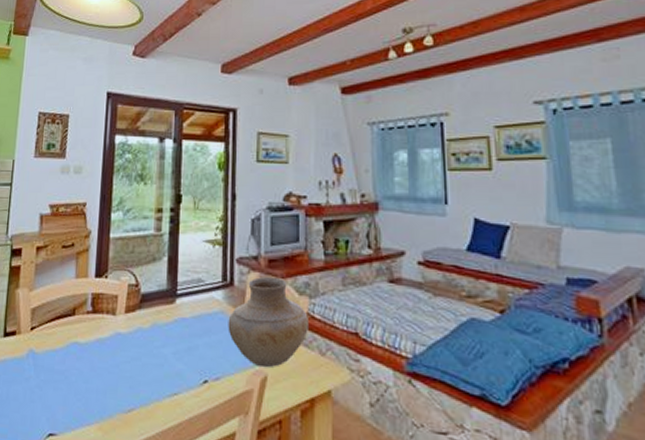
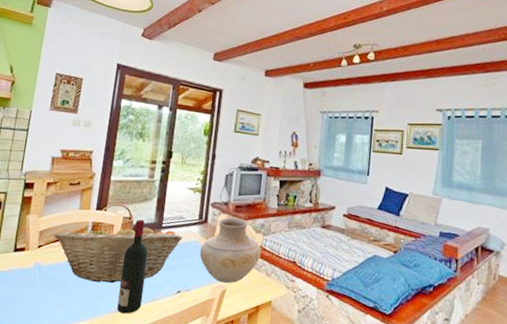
fruit basket: none [48,292,204,373] -> present [54,223,183,284]
wine bottle: none [129,286,163,415] -> present [117,219,149,314]

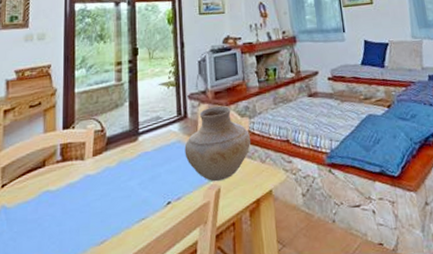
fruit basket: present [54,223,183,284] -> none [18,134,163,214]
wine bottle: present [117,219,149,314] -> none [102,129,129,244]

